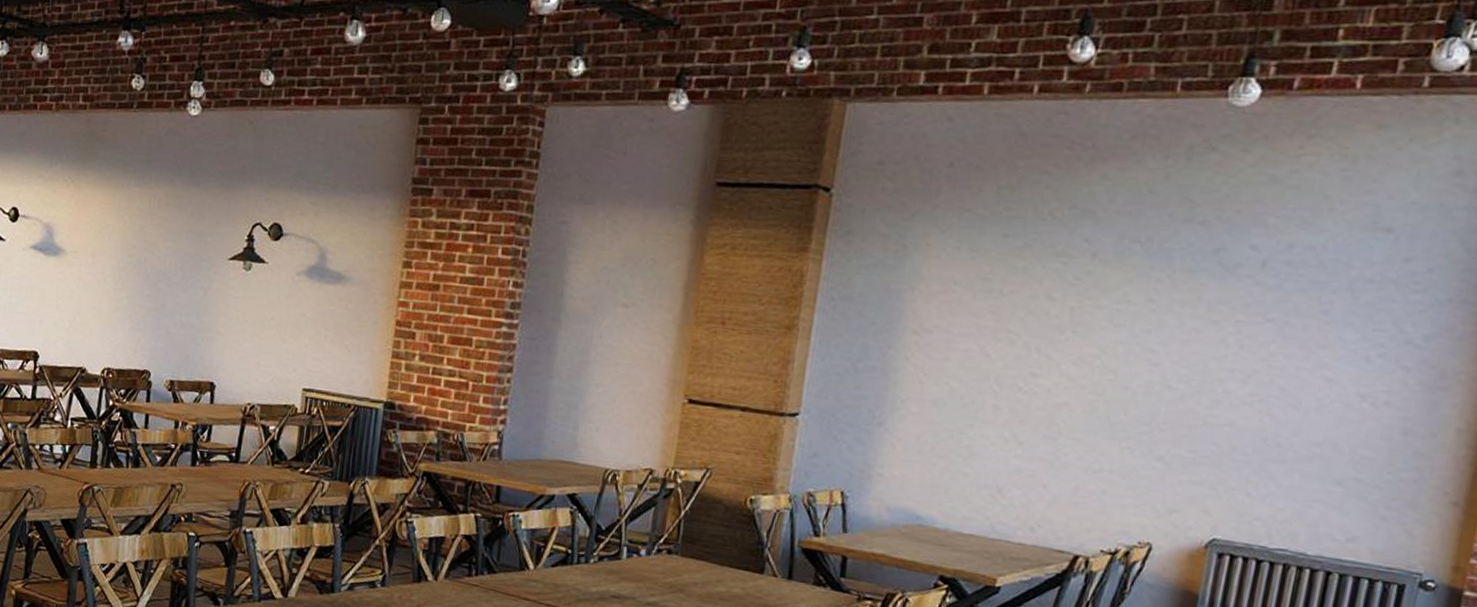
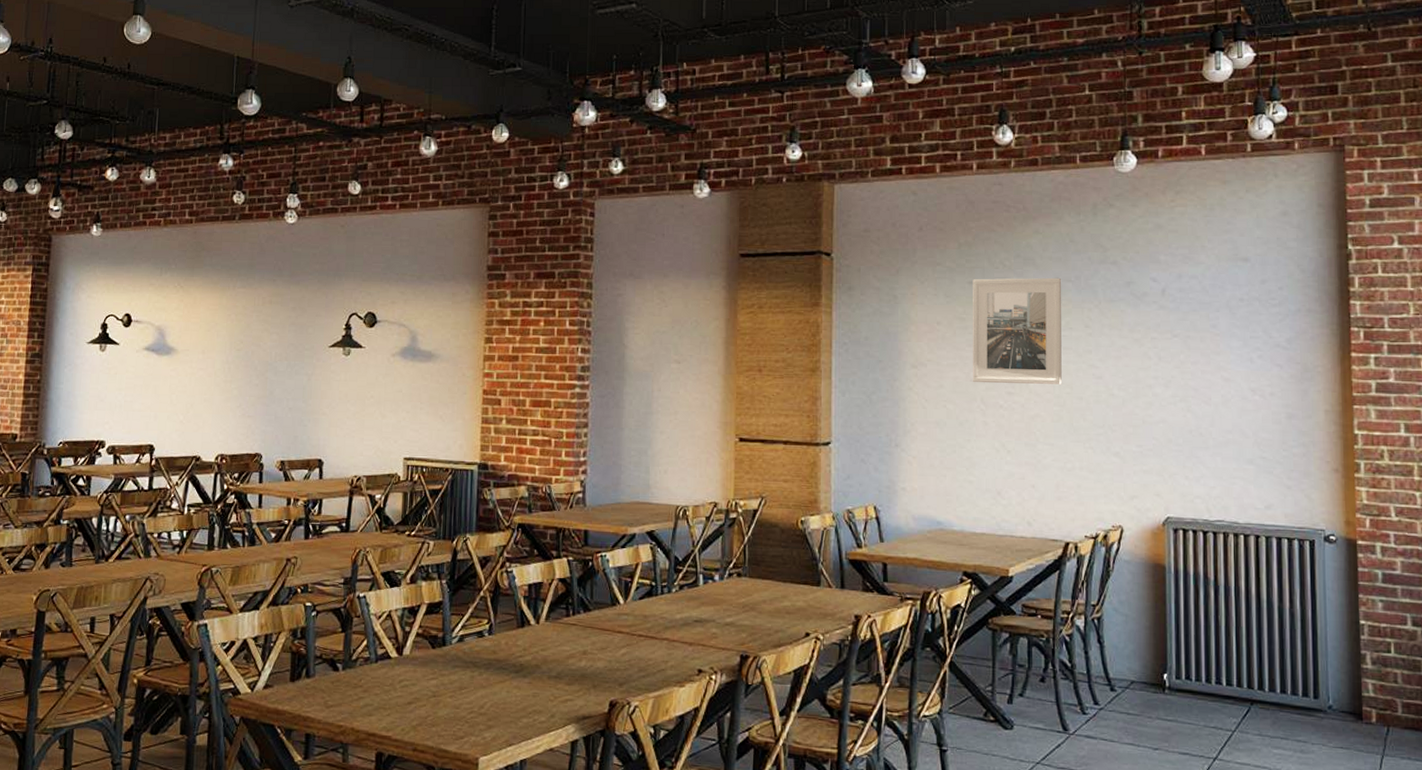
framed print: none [989,231,1128,369] -> present [973,277,1062,384]

